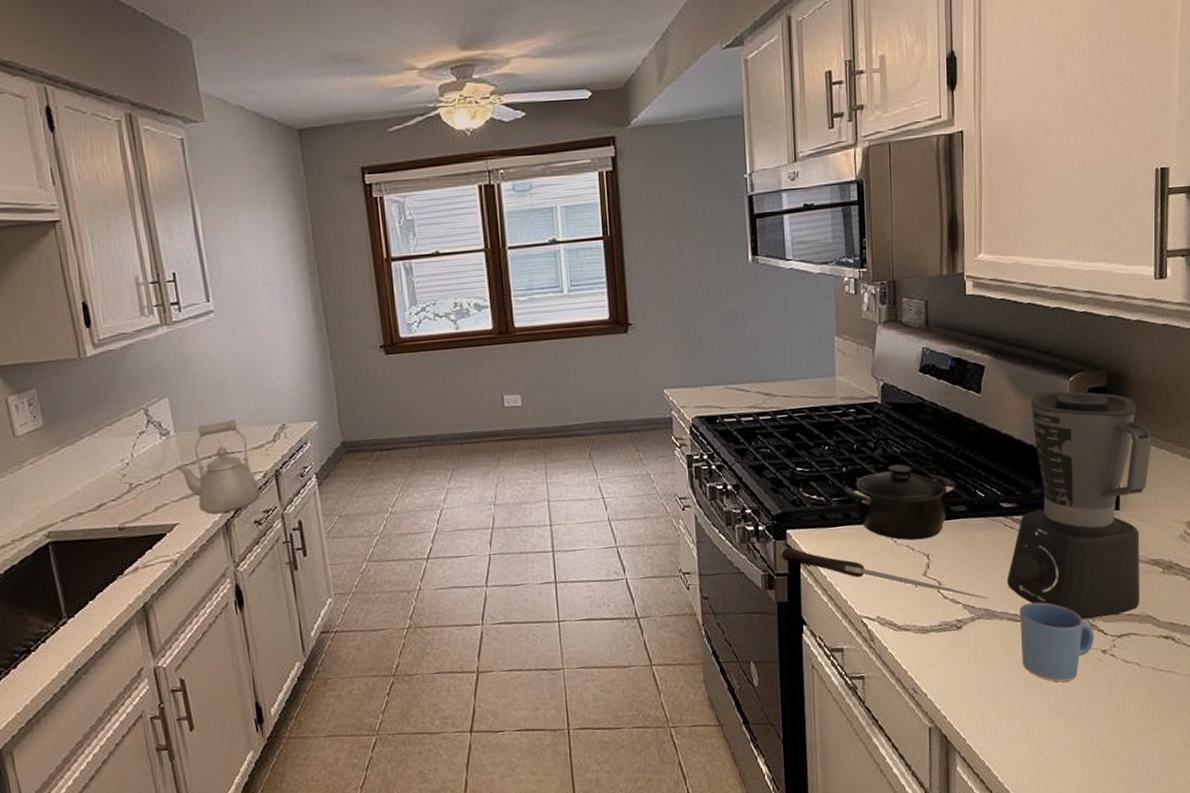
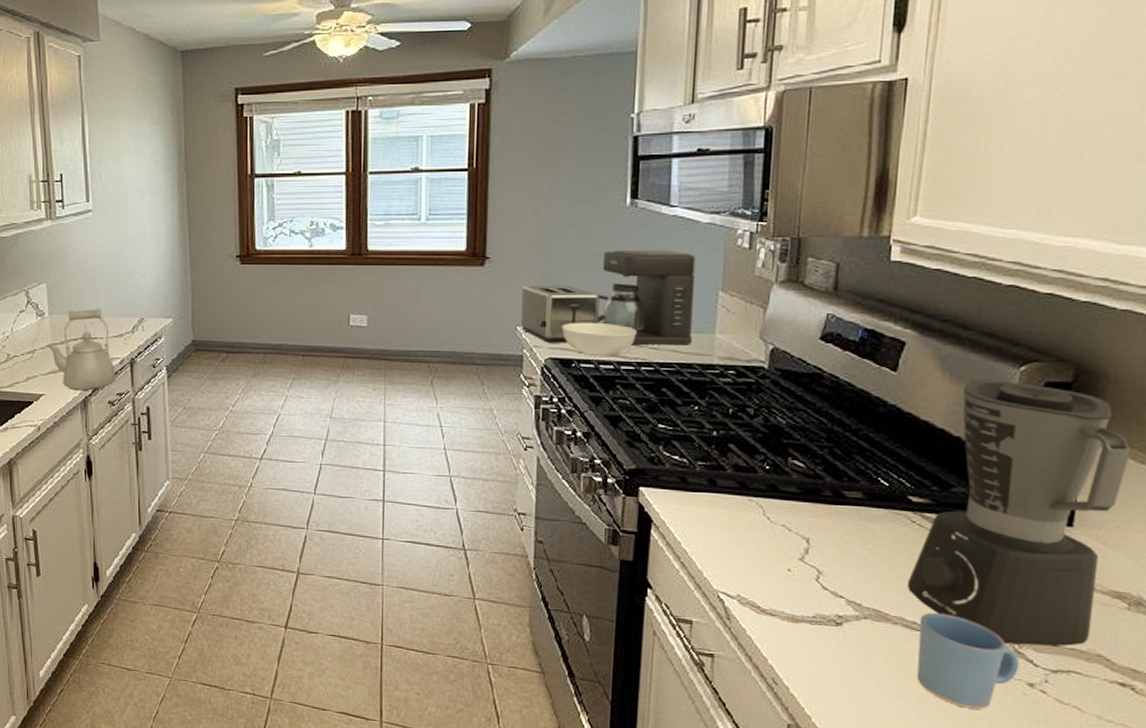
toaster: none [664,344,736,402] -> present [521,285,600,343]
bowl: none [703,377,770,410] -> present [561,322,637,357]
coffee maker: none [733,301,817,395] -> present [597,249,696,345]
knife: present [780,547,990,599] -> none [629,505,882,599]
saucepan: present [845,464,956,540] -> none [714,436,853,521]

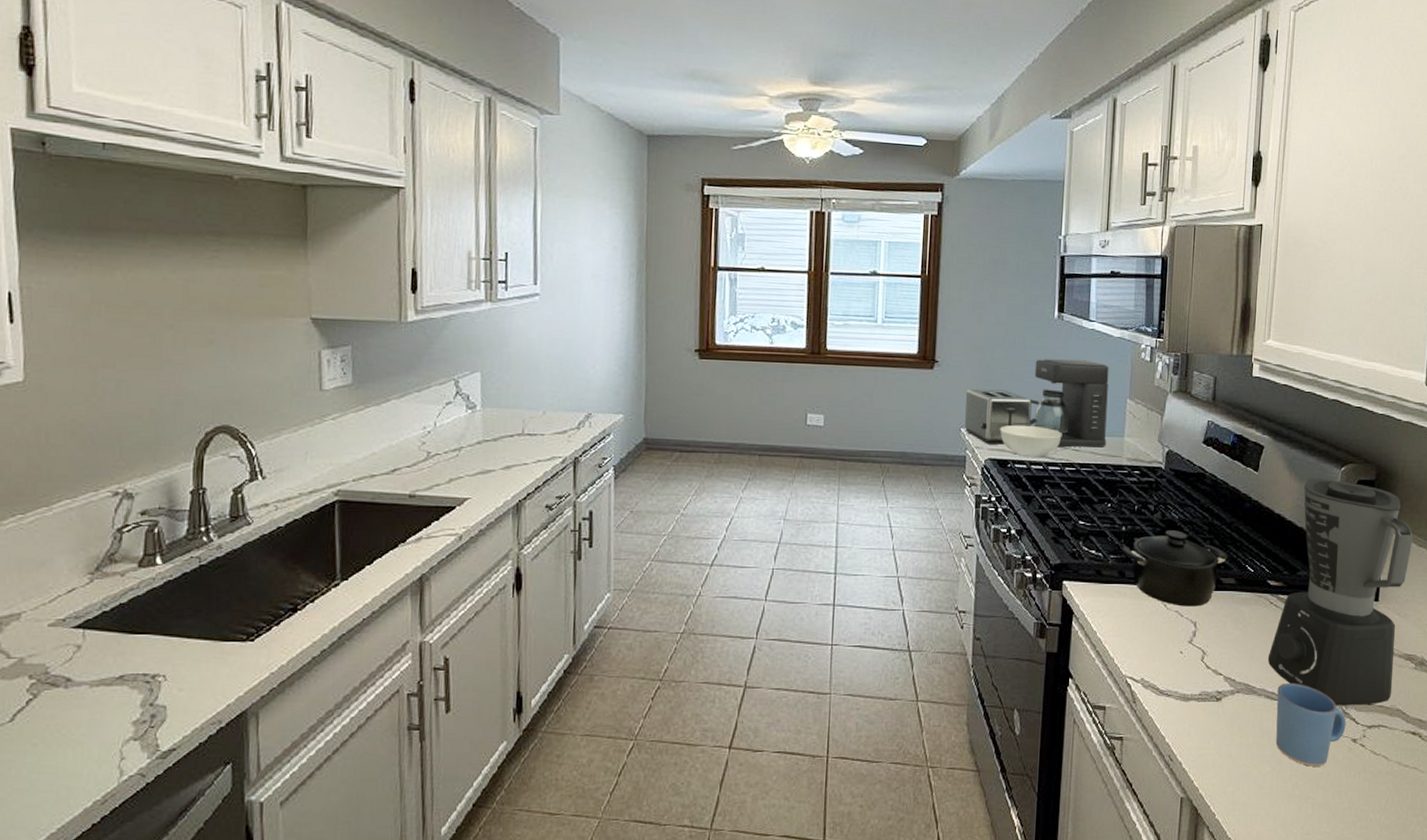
kettle: present [48,308,116,391] -> none [478,401,557,494]
saucepan: none [714,436,853,521] -> present [1123,530,1228,607]

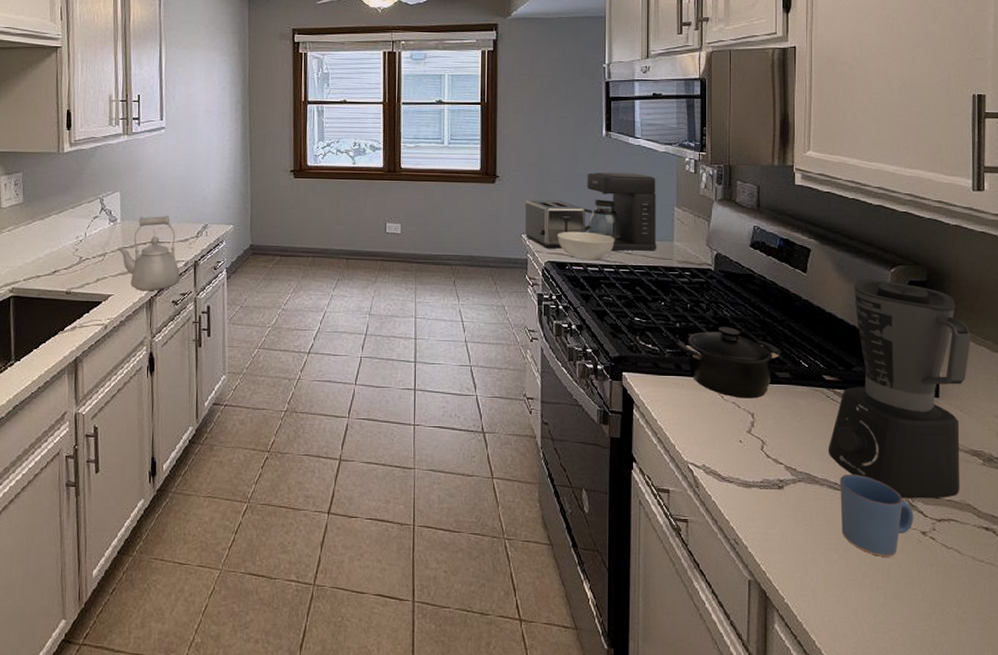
kettle: none [478,401,557,494] -> present [118,215,181,291]

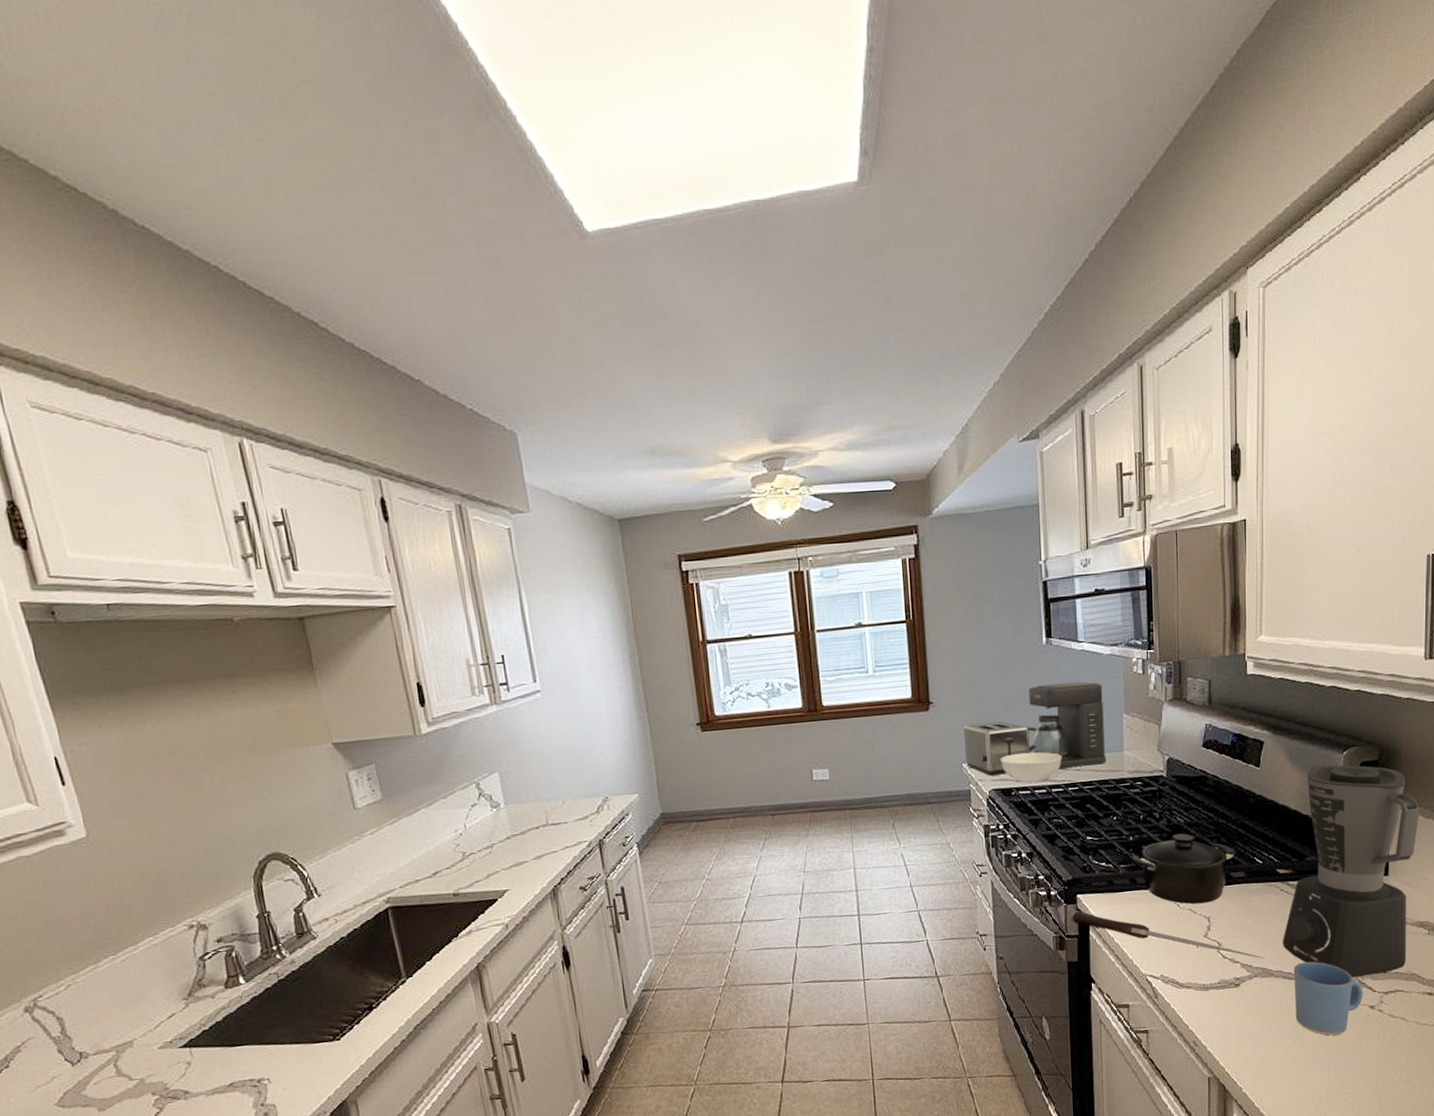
kettle: present [118,215,181,291] -> none [507,792,586,881]
knife: none [615,388,811,464] -> present [1070,911,1266,959]

